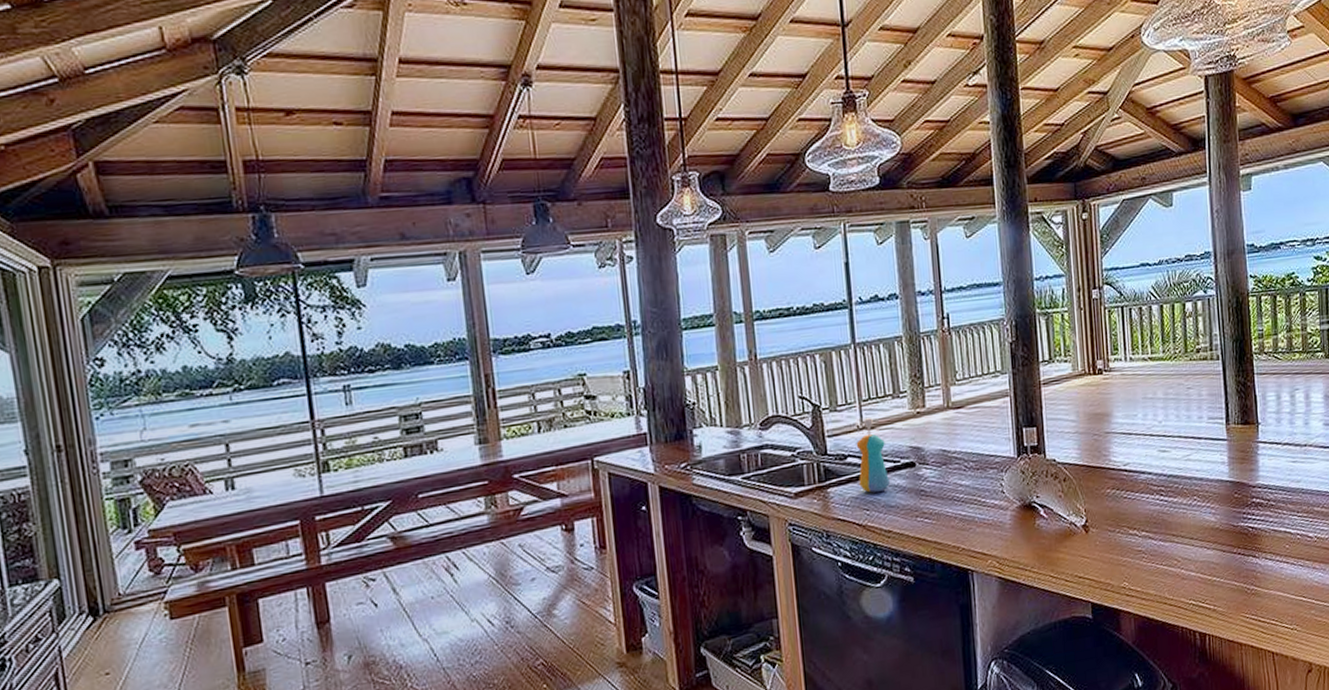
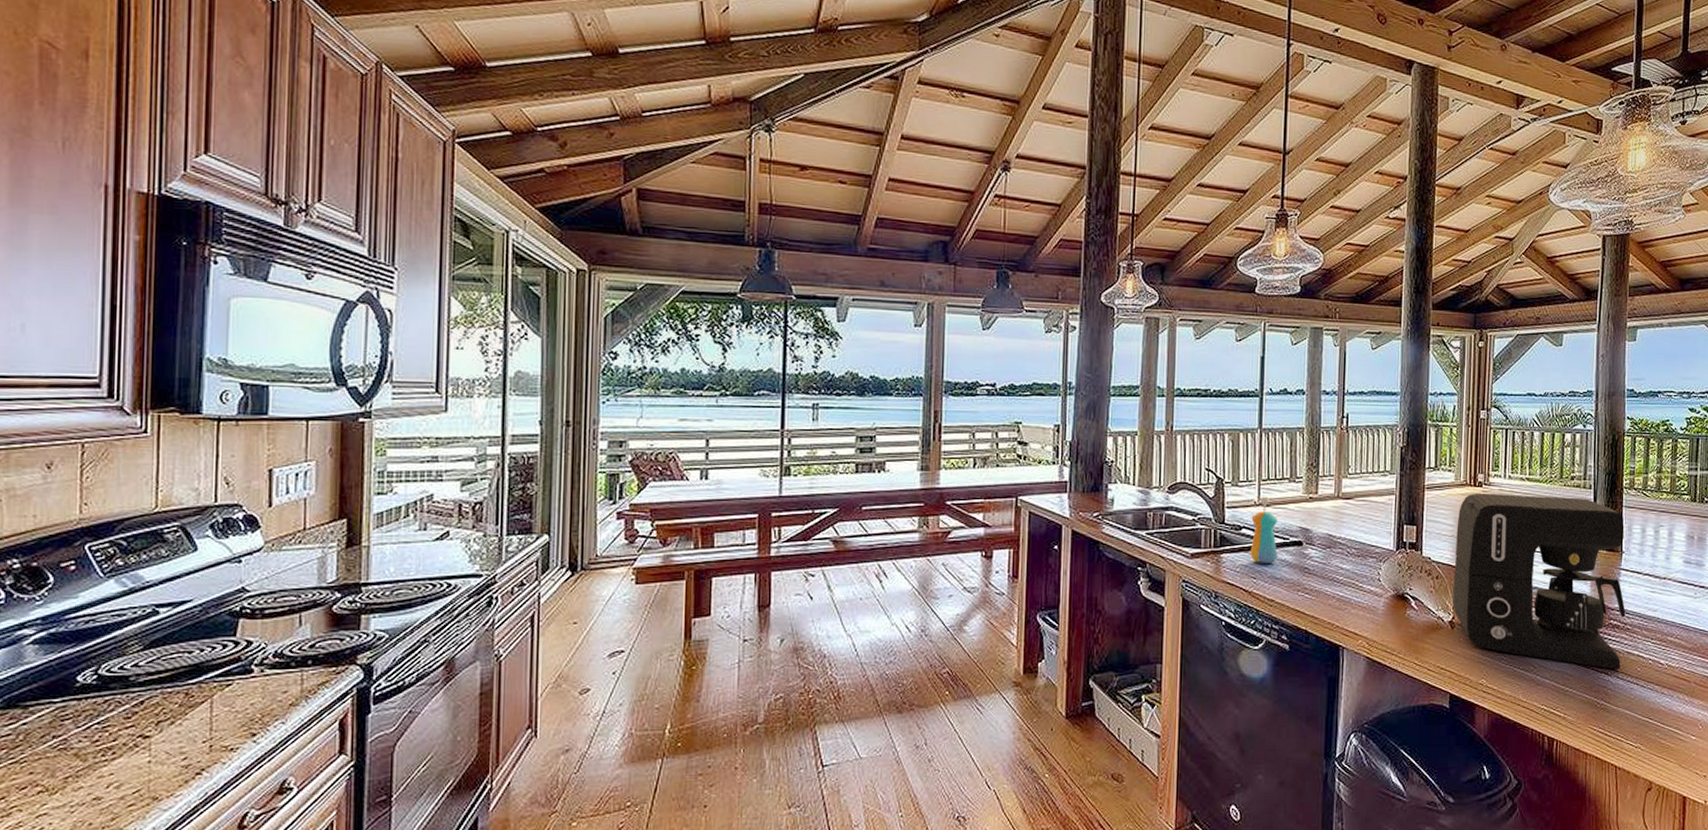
coffee maker: none [1079,371,1268,551] -> present [1452,492,1626,670]

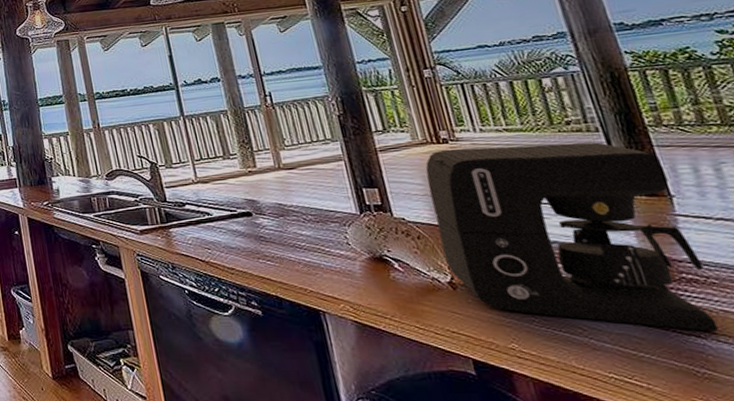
soap dispenser: present [1250,496,1278,563] -> none [192,174,228,235]

